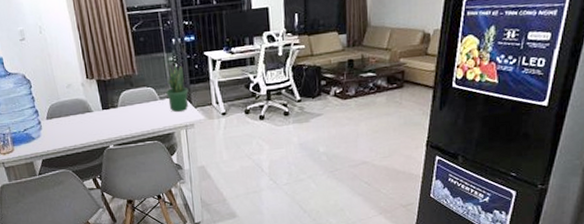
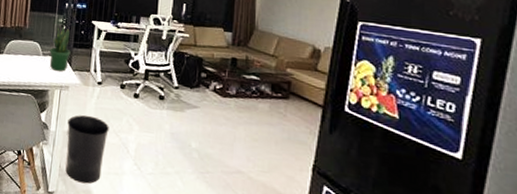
waste bin: none [200,146,241,208] -> present [65,114,109,184]

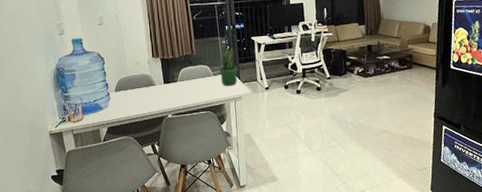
waste bin: present [65,114,109,184] -> none [246,116,281,172]

